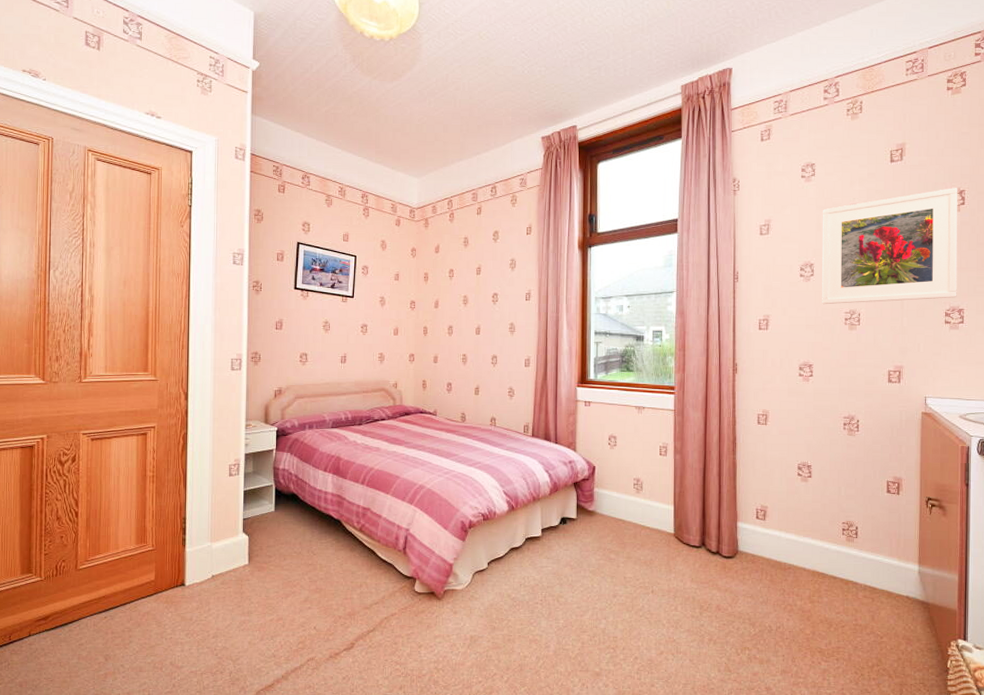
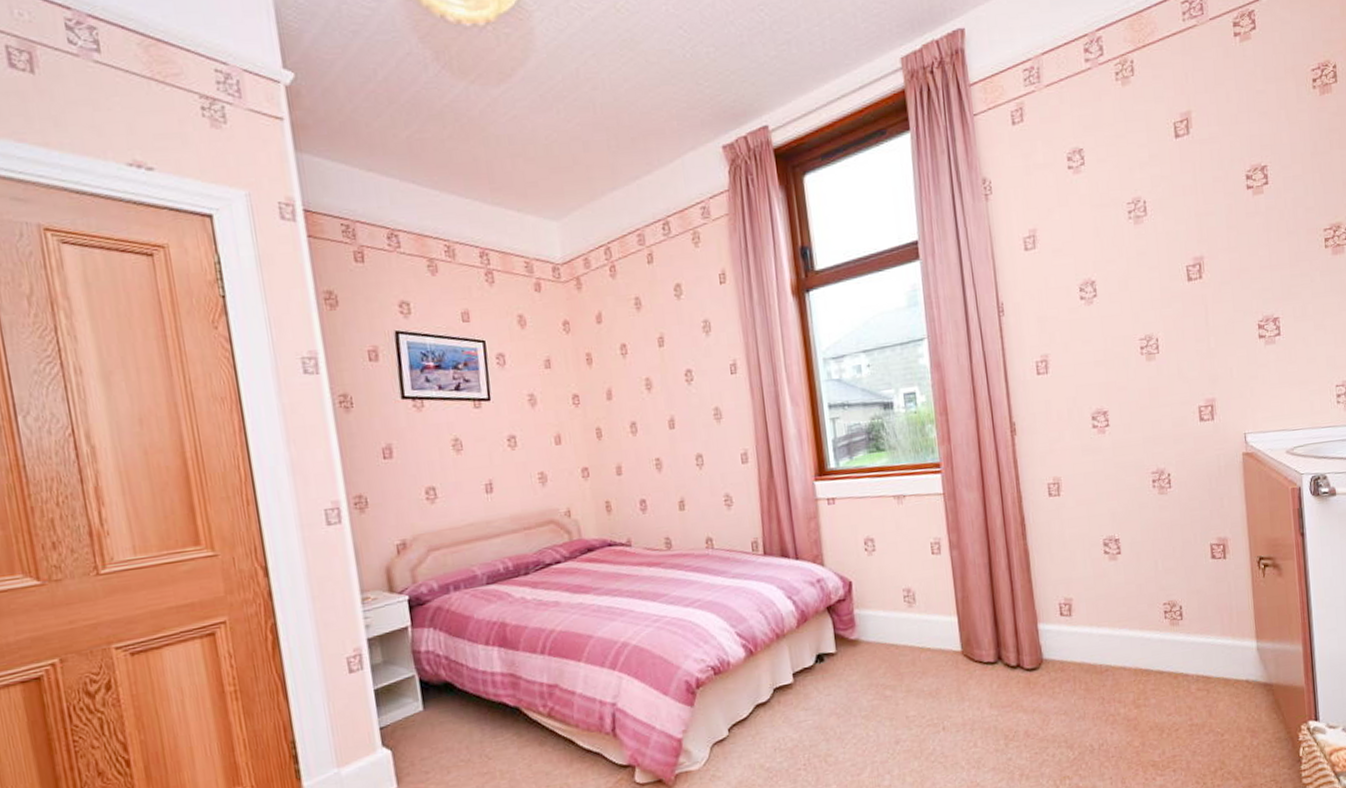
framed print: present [822,188,958,305] -> none [1098,163,1270,333]

